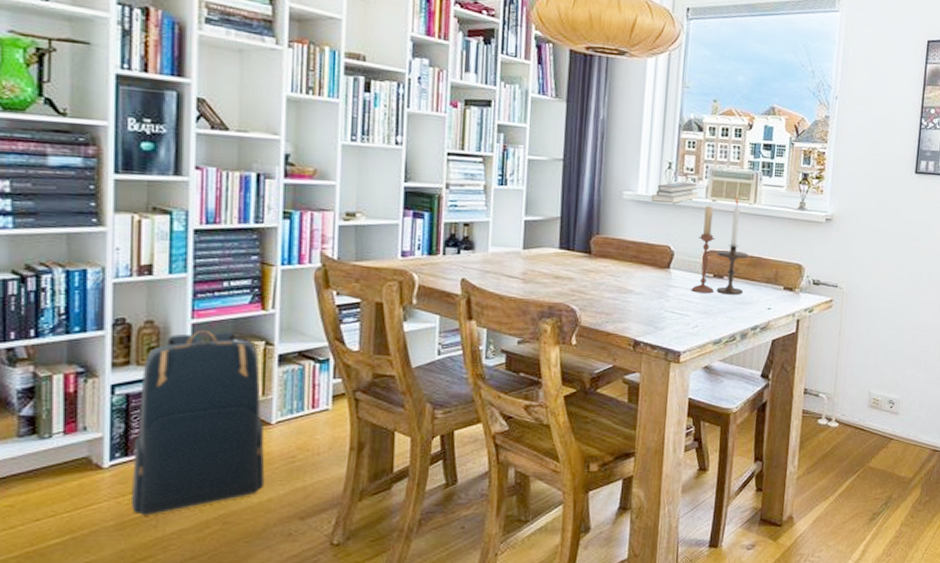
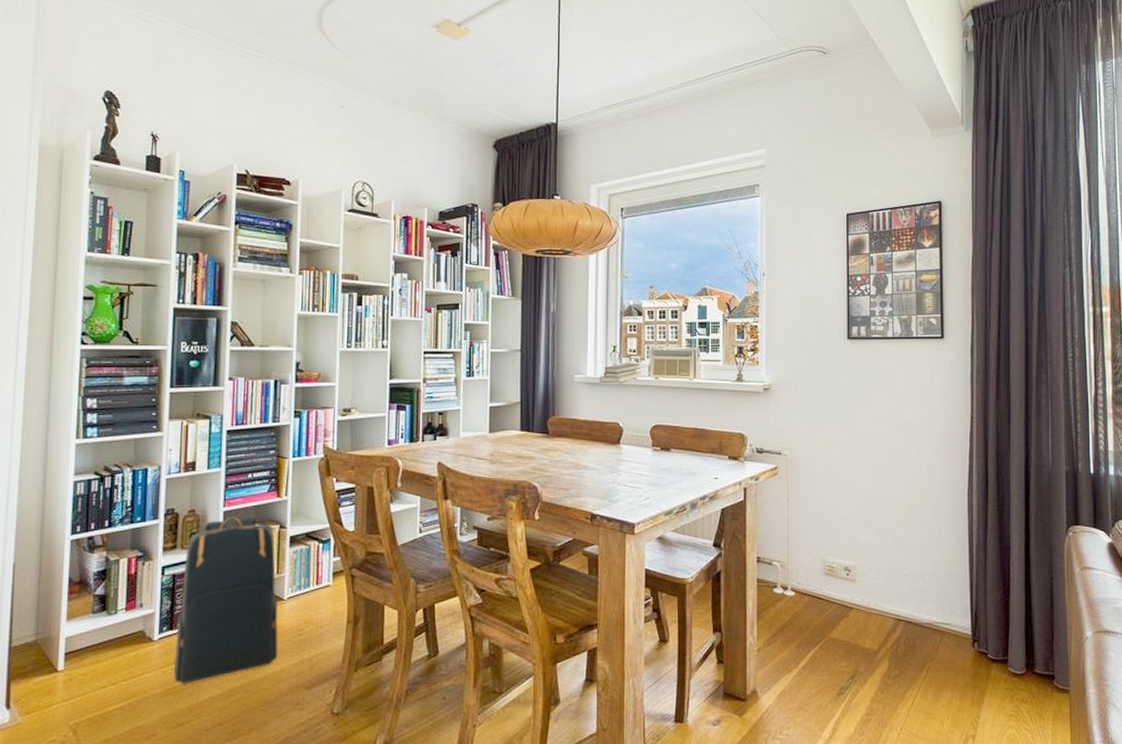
candlestick: present [691,204,715,294] -> none [640,382,662,466]
candlestick: present [716,196,748,296] -> none [663,372,692,467]

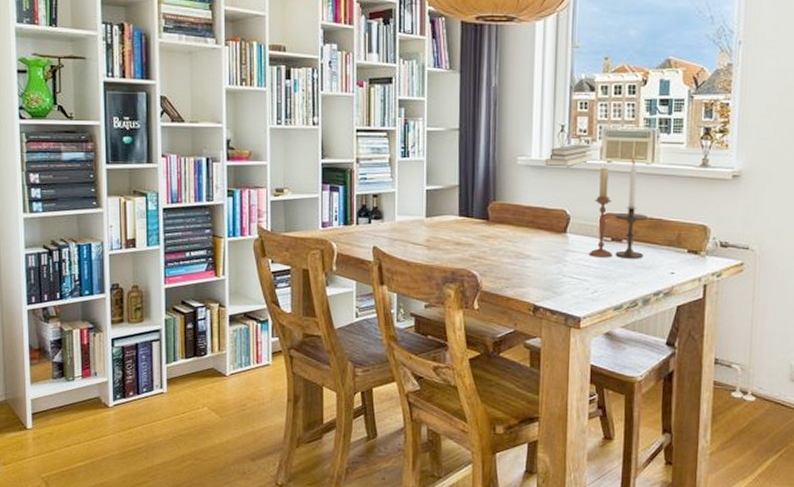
backpack: present [174,517,278,683] -> none [129,294,223,448]
candlestick: none [640,382,662,466] -> present [588,166,612,258]
candlestick: none [663,372,692,467] -> present [615,155,647,260]

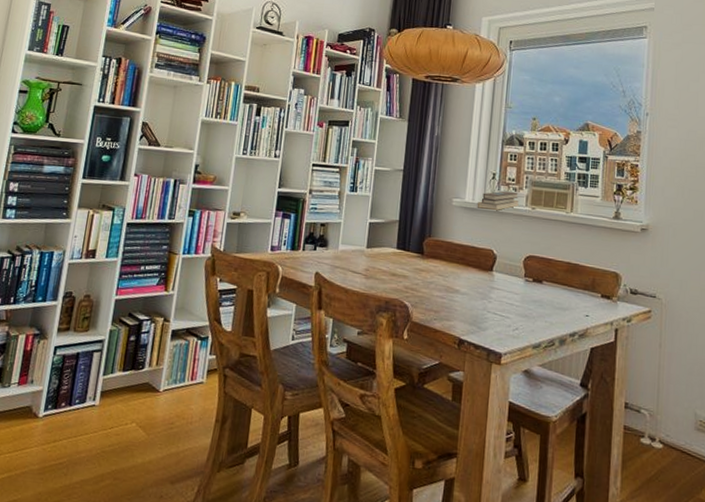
candlestick: present [588,166,612,258] -> none [512,212,534,298]
candlestick: present [615,155,647,260] -> none [535,204,566,301]

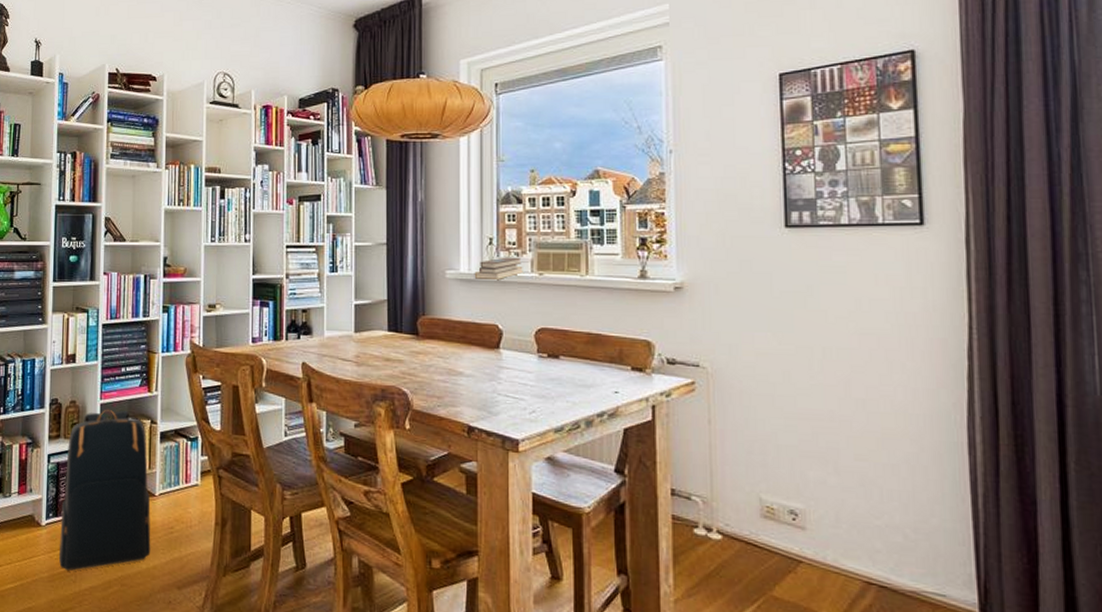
backpack: none [52,306,158,464] -> present [59,410,151,571]

